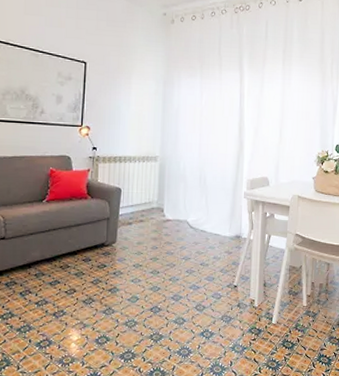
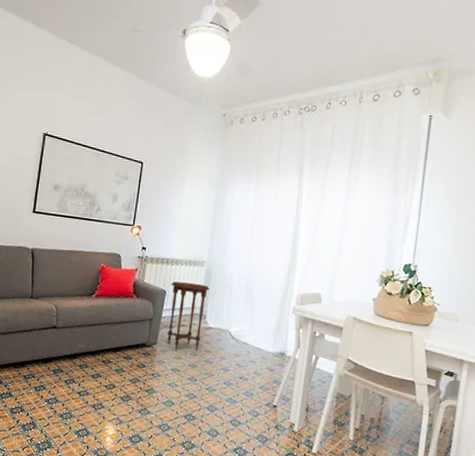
side table: none [126,179,165,246] -> present [167,281,210,352]

